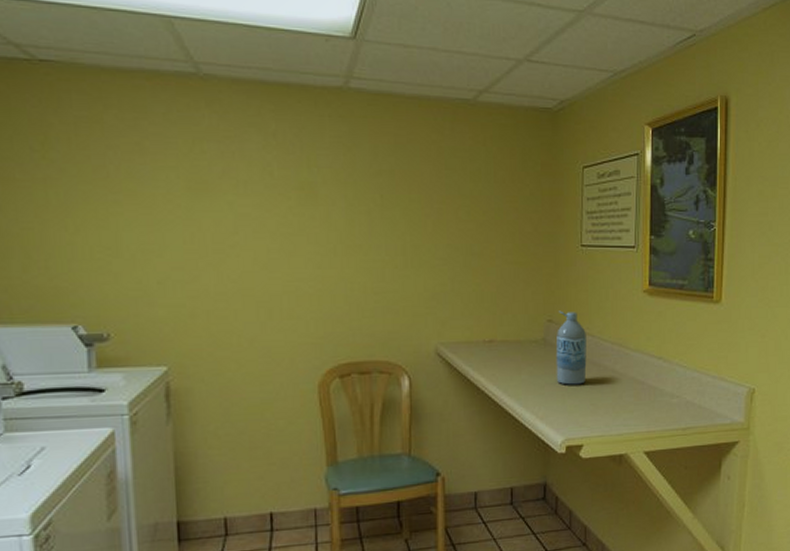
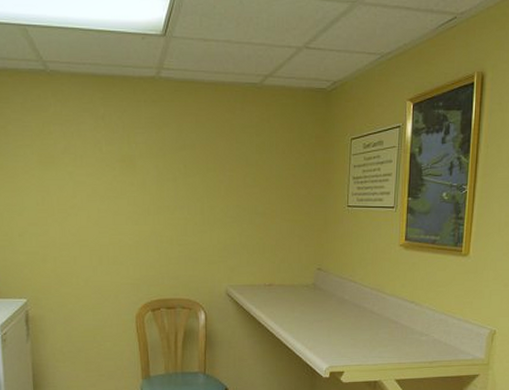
water bottle: present [555,310,587,385] -> none [323,261,349,322]

